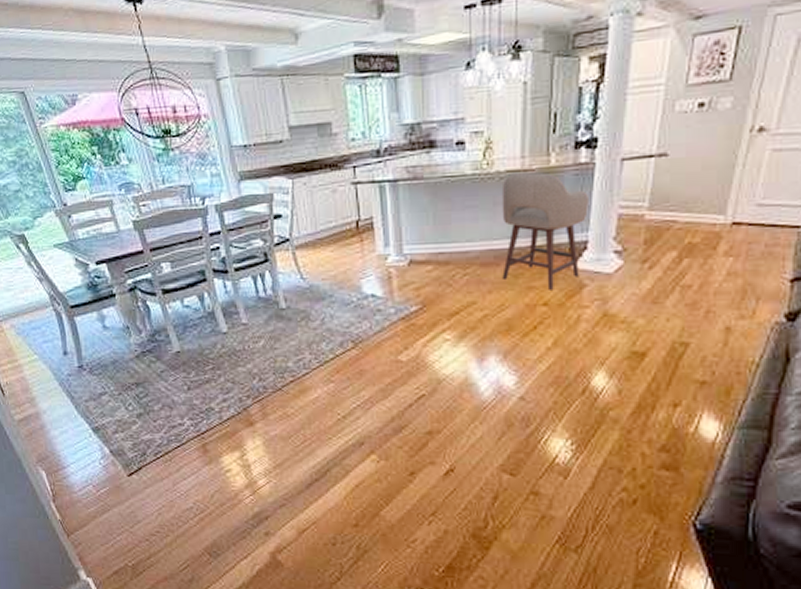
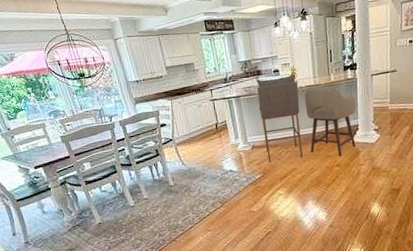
bar stool: none [426,149,494,289] -> present [256,74,303,163]

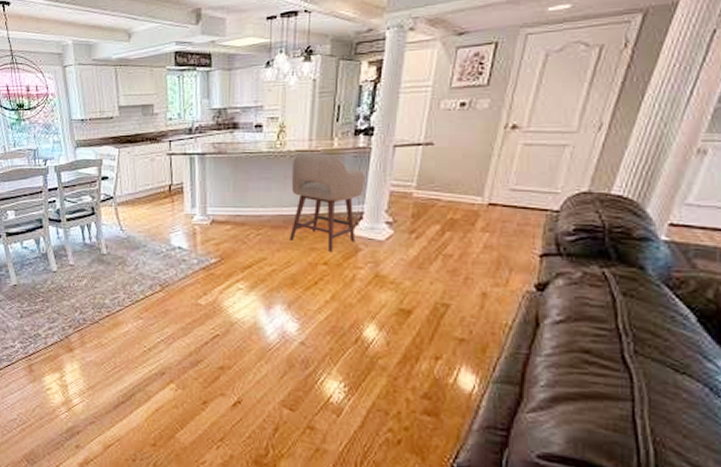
bar stool: present [256,74,303,163] -> none [228,132,286,246]

